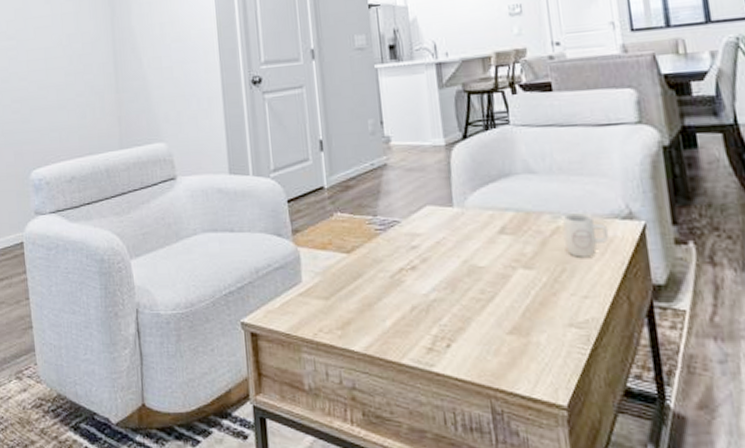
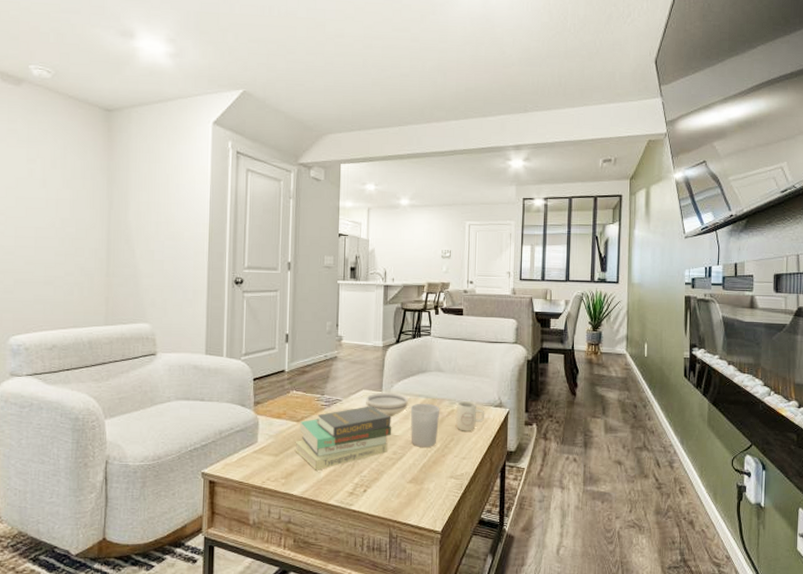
books: none [347,227,475,318] -> present [295,406,392,470]
bowl: none [432,206,492,241] -> present [366,392,408,416]
candle holder: none [495,219,541,282] -> present [410,403,440,447]

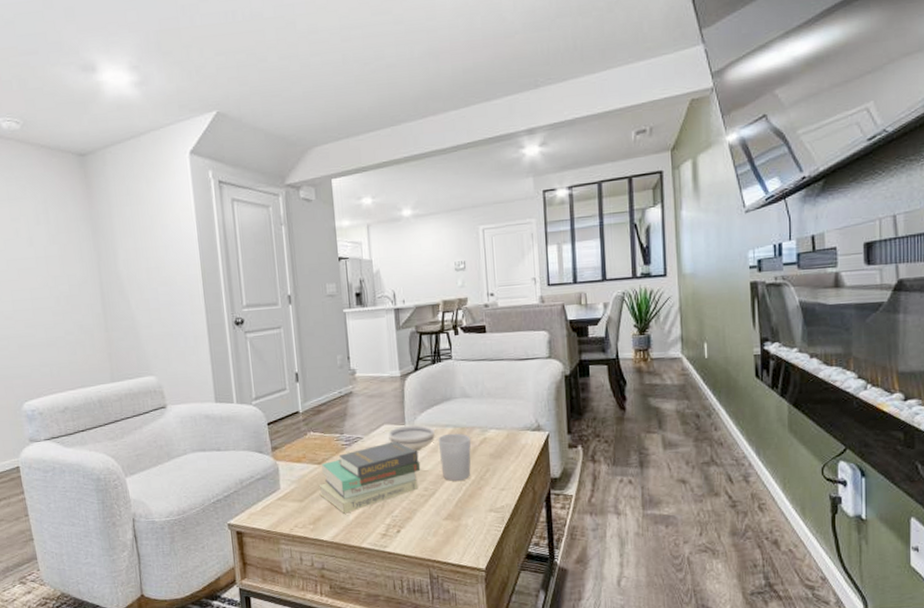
mug: present [455,401,485,431] -> none [488,427,522,461]

